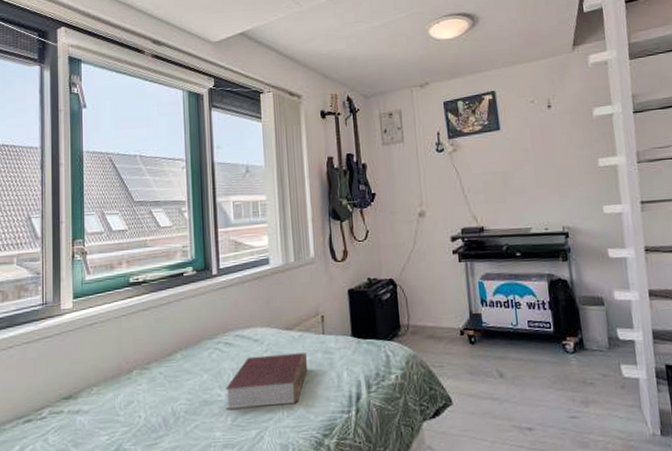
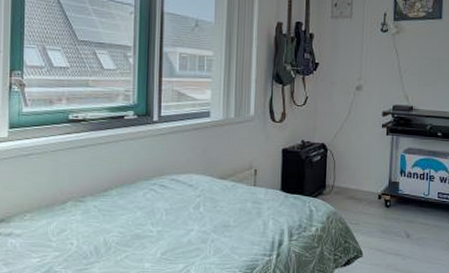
book: present [225,353,308,409] -> none [157,200,238,245]

